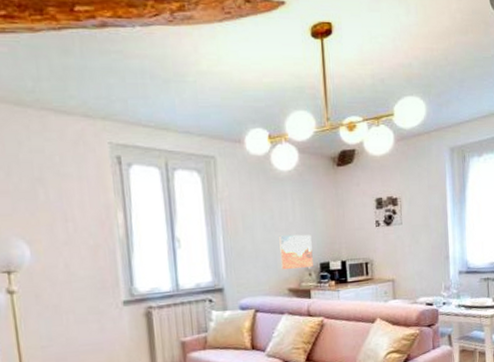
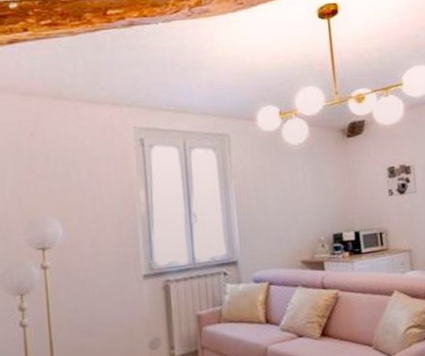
wall art: present [279,234,313,270] -> none [291,206,326,242]

